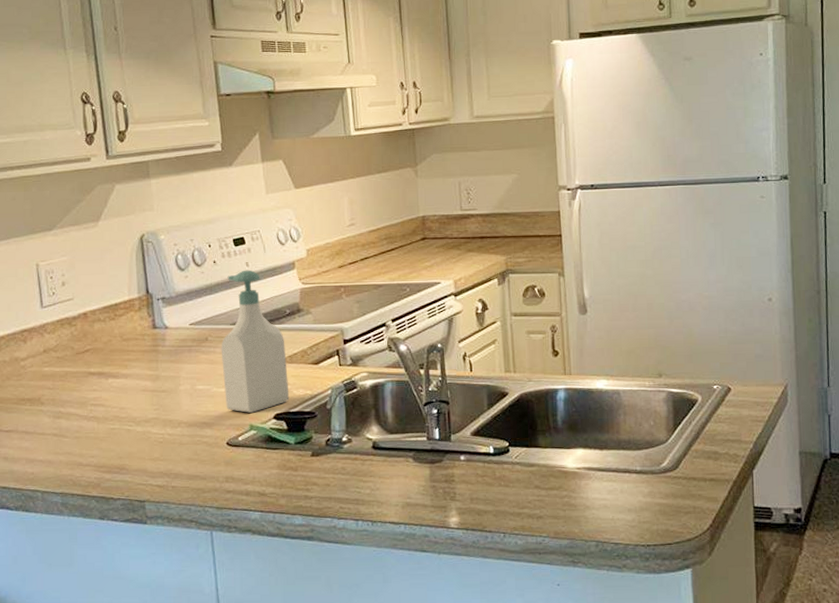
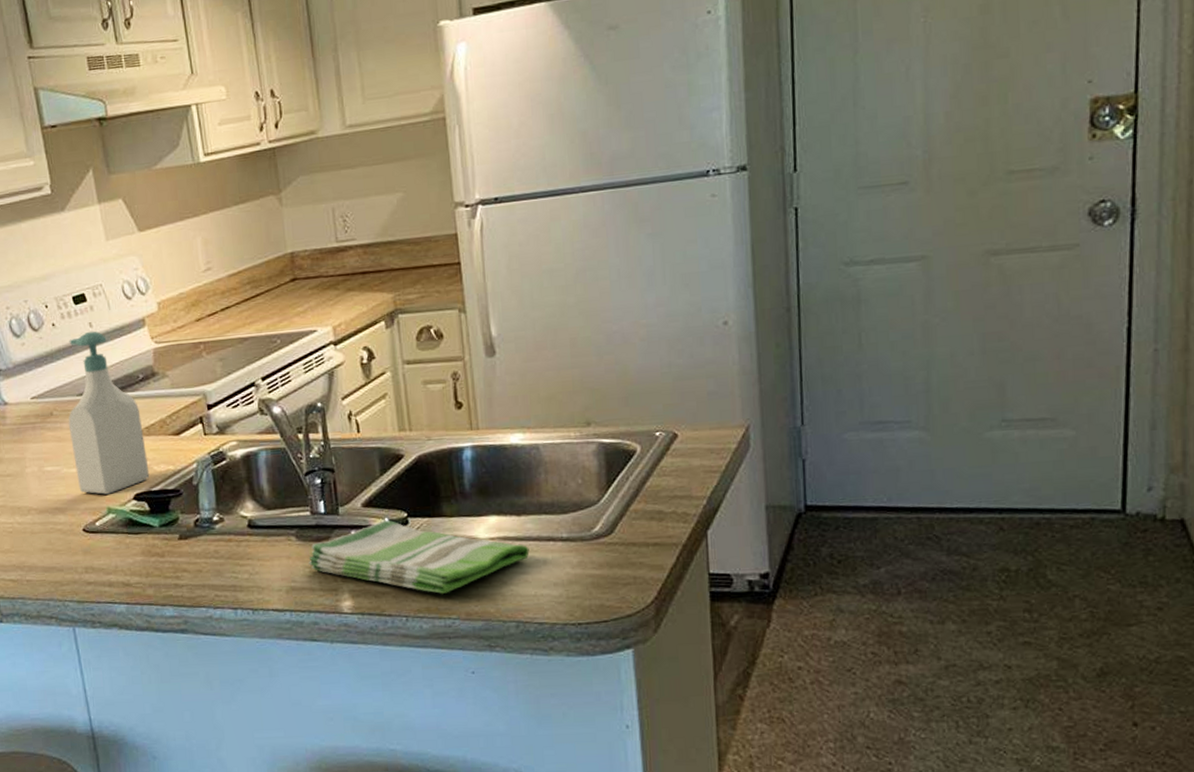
dish towel: none [422,448,609,514] -> present [308,520,530,594]

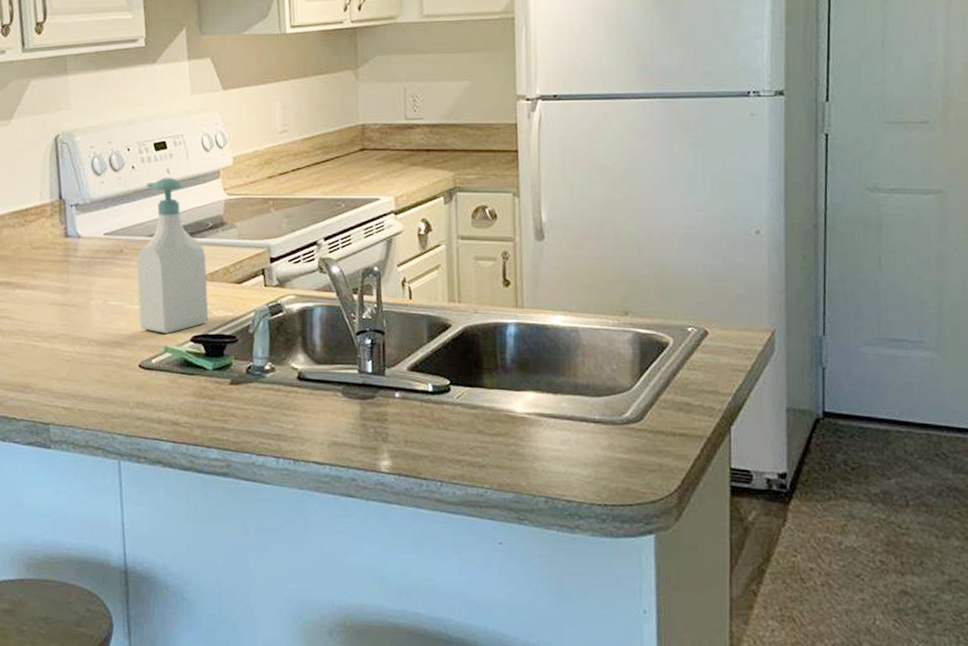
dish towel: present [308,520,530,594] -> none [351,385,563,463]

